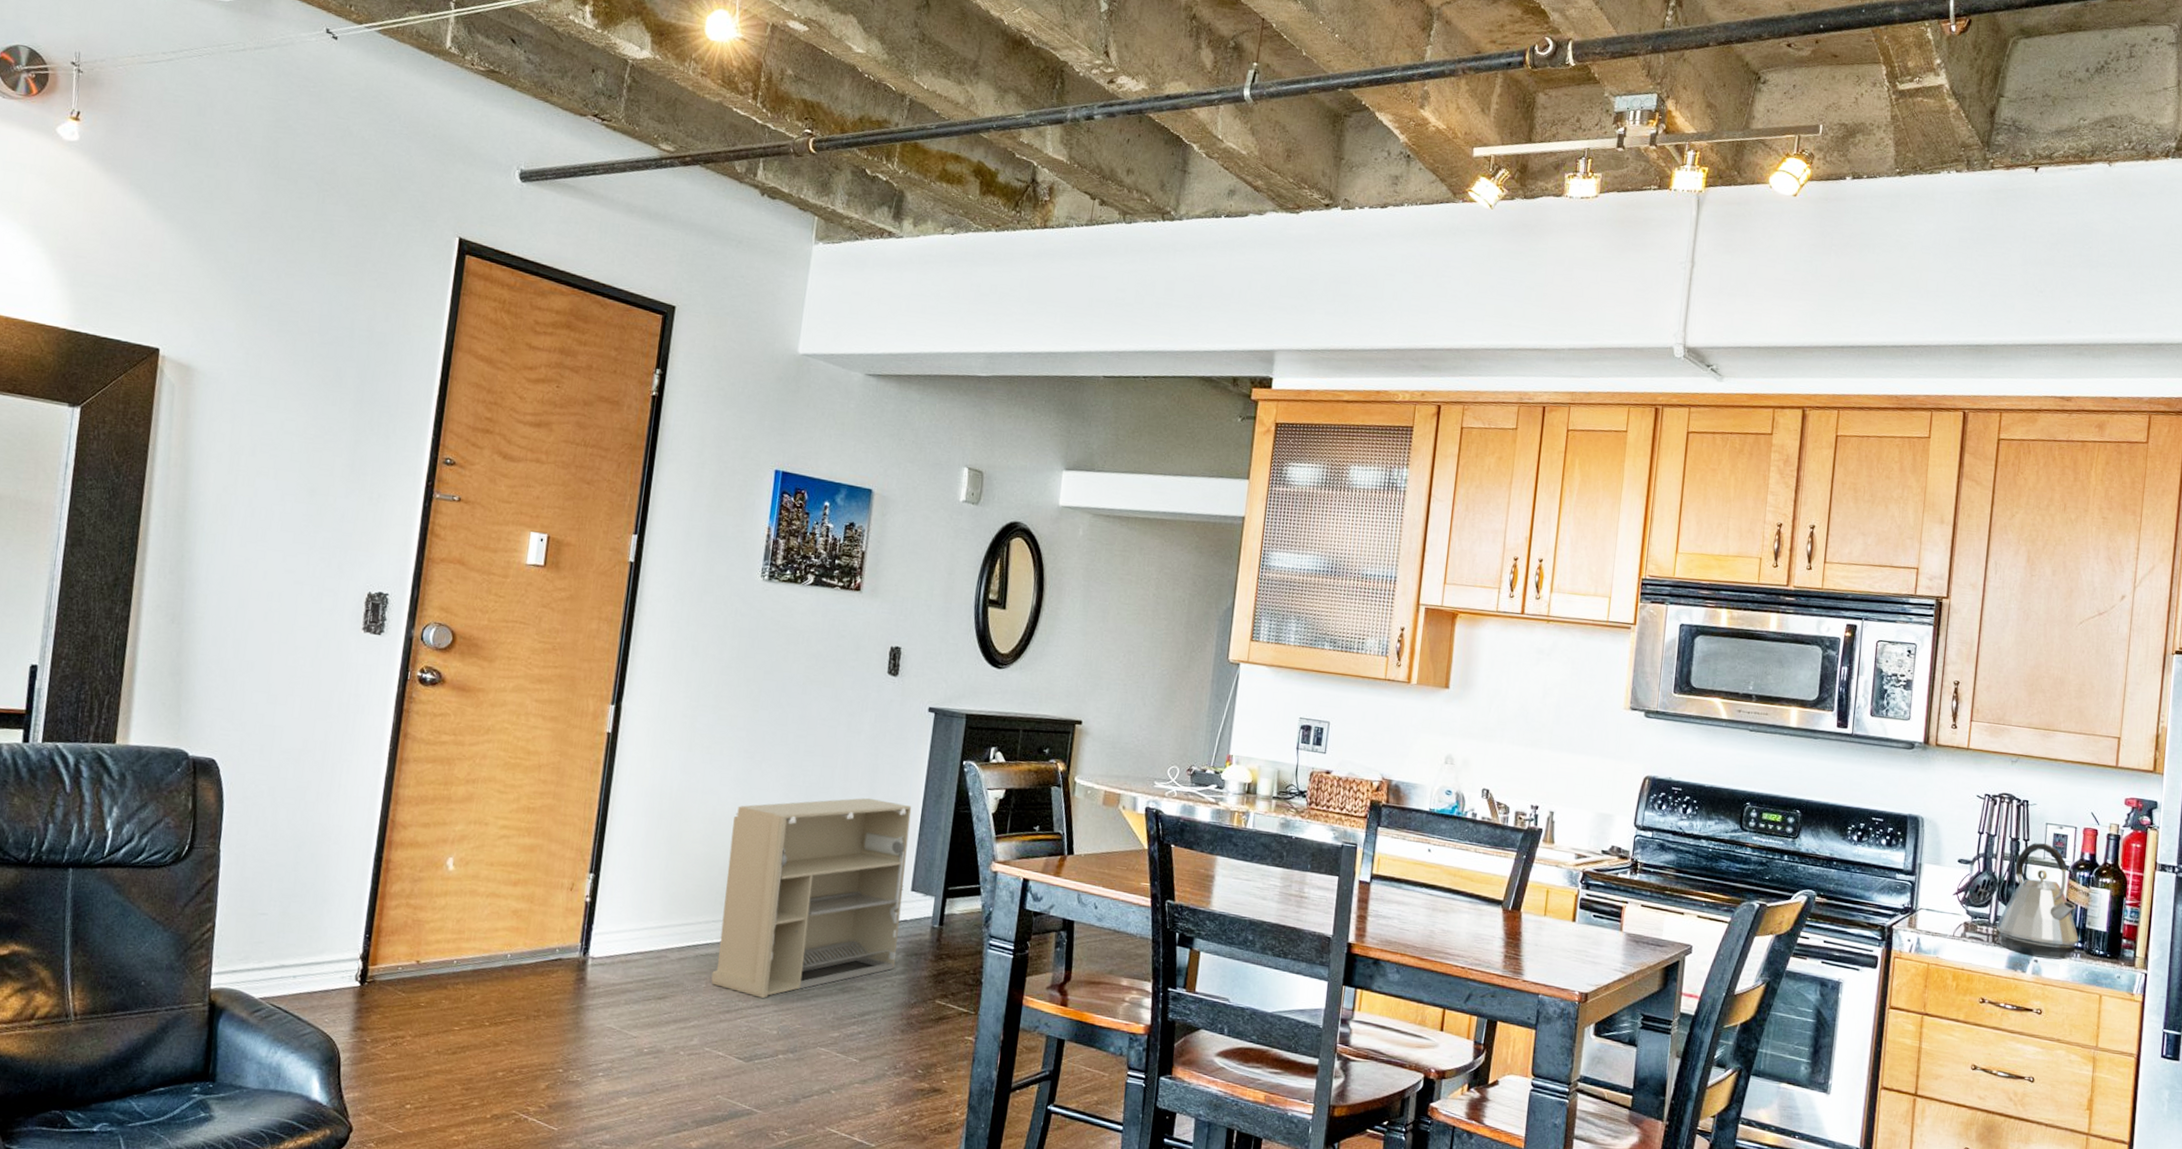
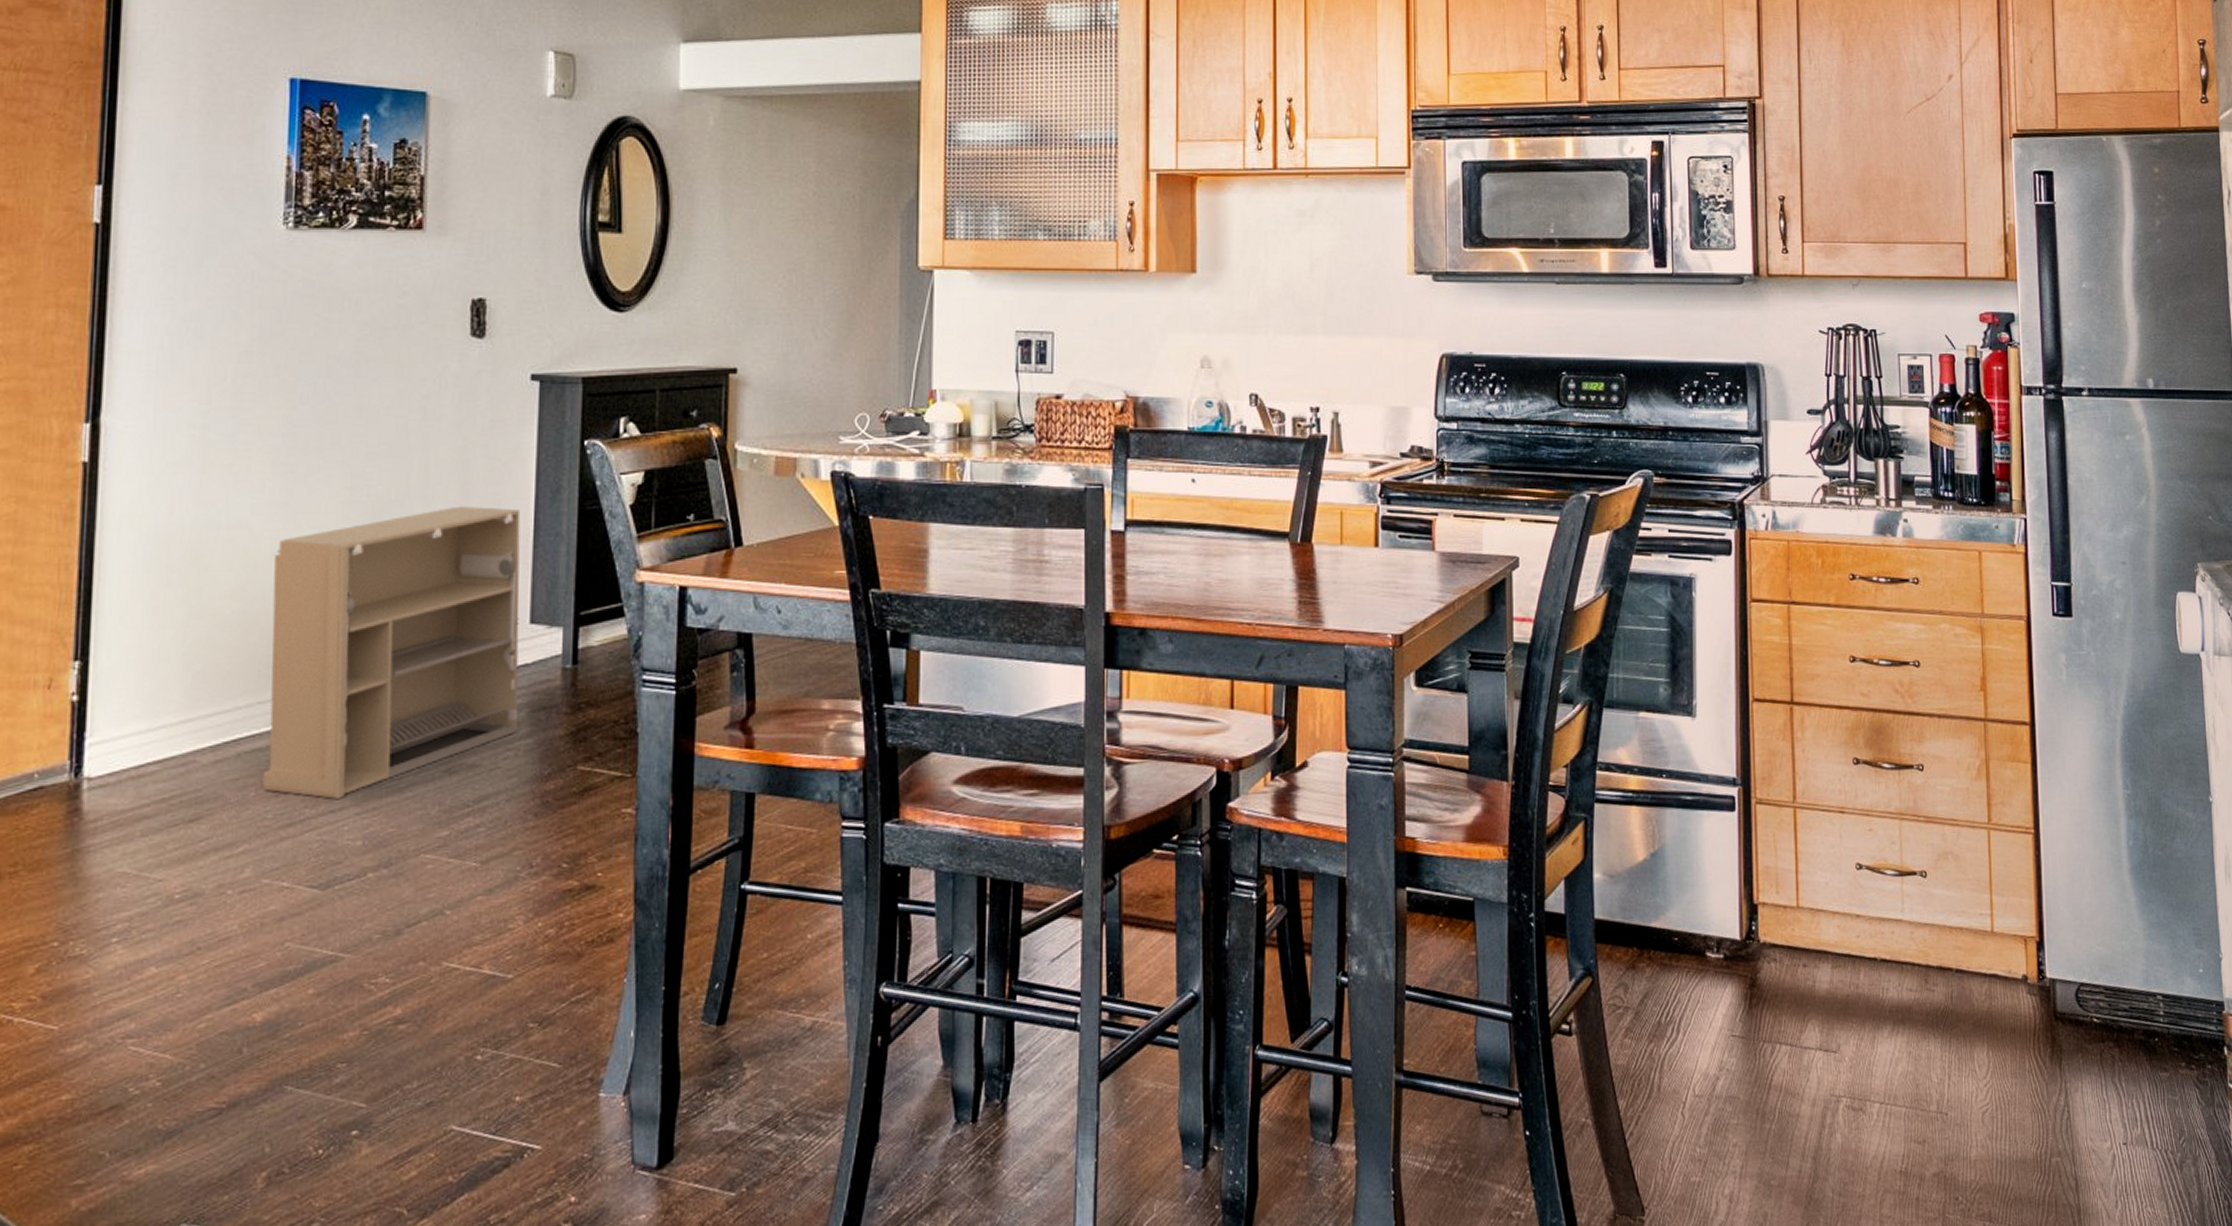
kettle: present [1996,843,2079,960] -> none [1858,378,1949,517]

